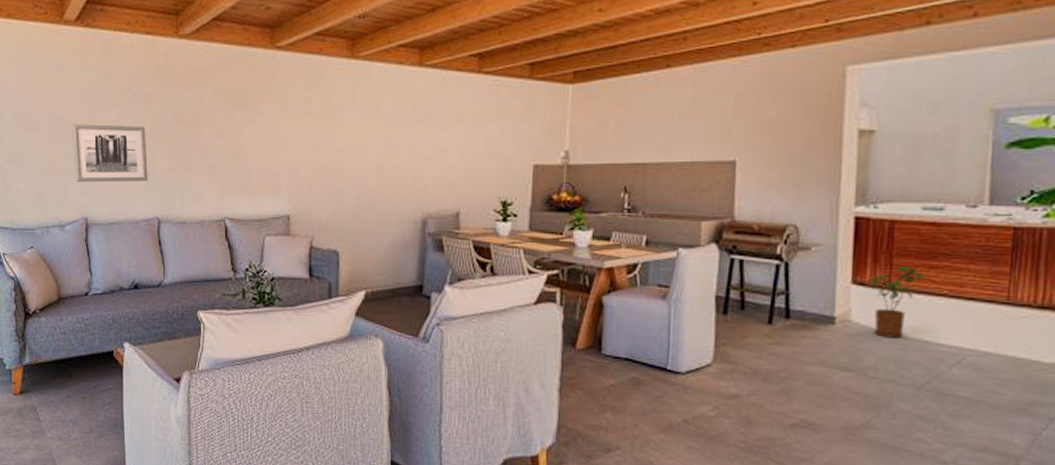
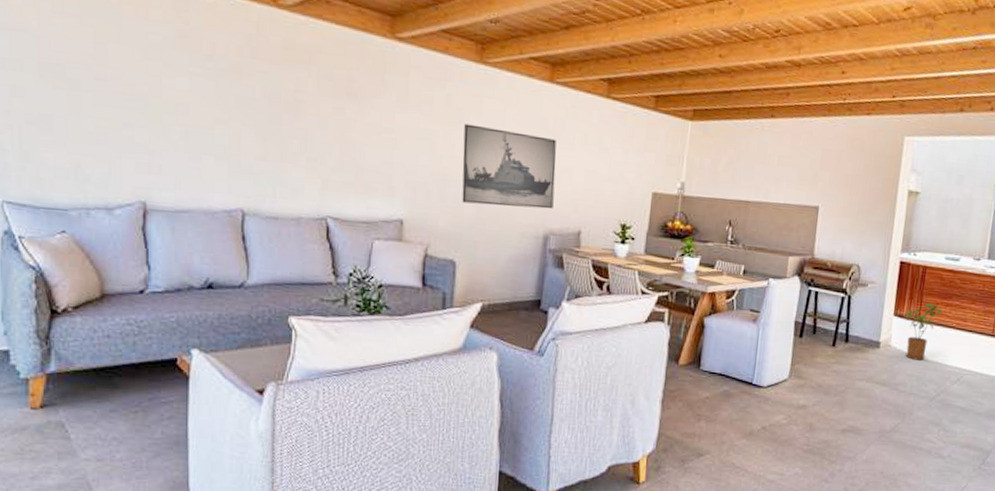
wall art: present [72,123,148,183] -> none [128,87,231,167]
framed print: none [340,118,430,194] -> present [462,123,556,209]

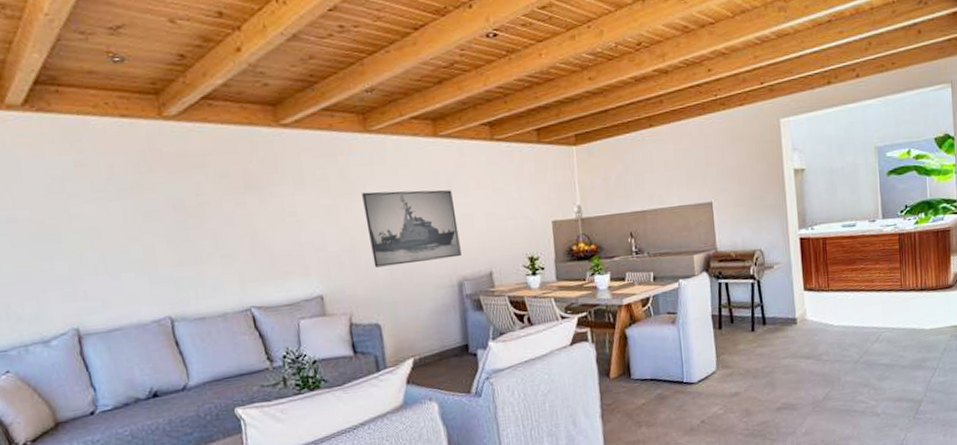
house plant: present [905,302,944,360] -> none [815,271,851,329]

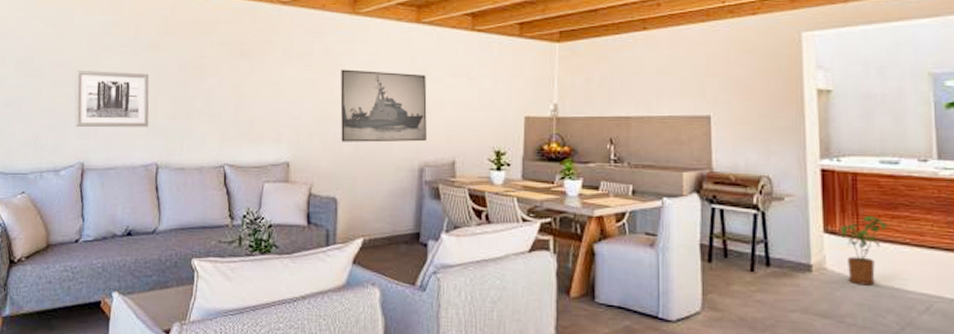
wall art: none [39,219,151,291] -> present [74,69,150,128]
house plant: none [815,271,851,329] -> present [840,215,891,286]

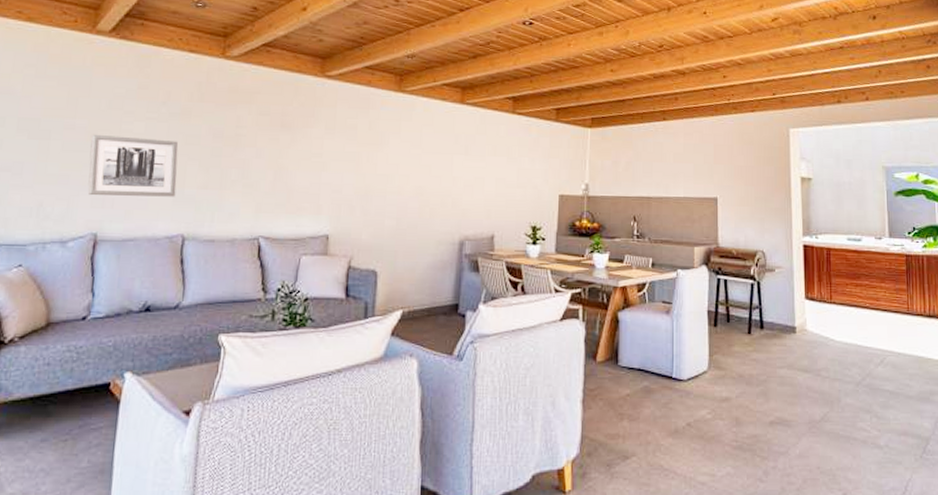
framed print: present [340,69,427,143] -> none [383,144,469,217]
house plant: present [840,215,891,286] -> none [817,284,855,343]

